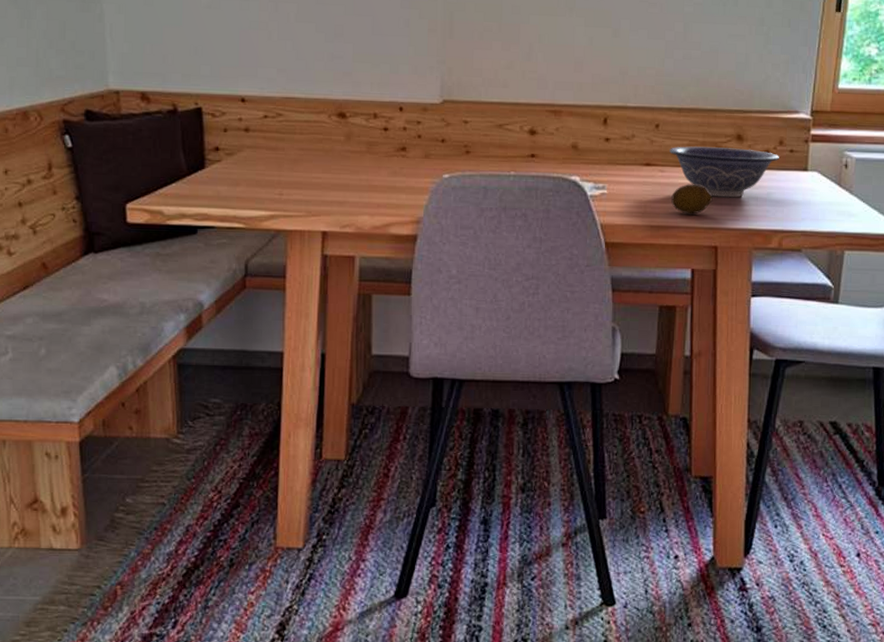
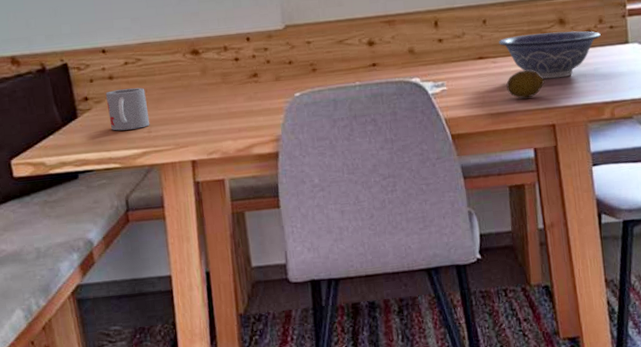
mug: none [238,144,283,189] -> present [105,87,150,131]

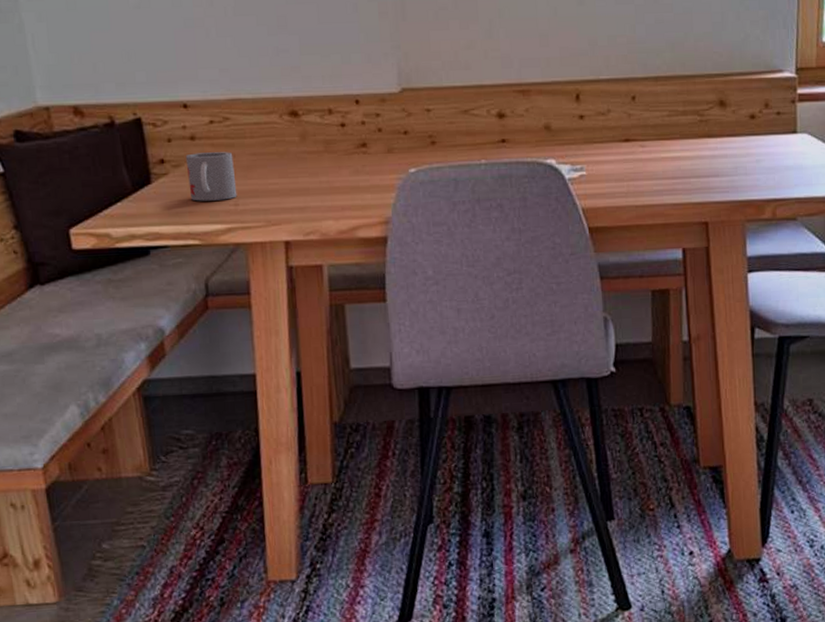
decorative bowl: present [499,31,601,79] -> none [649,115,766,170]
fruit: present [506,70,545,99] -> none [655,157,699,190]

